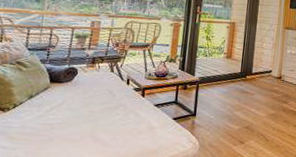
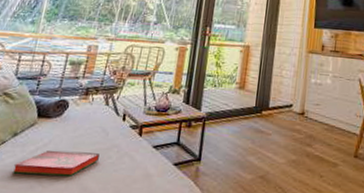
hardback book: none [32,109,108,130] -> present [13,150,100,176]

